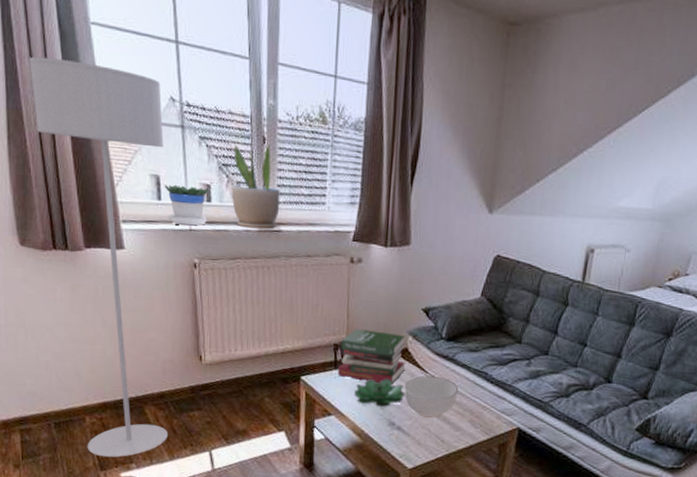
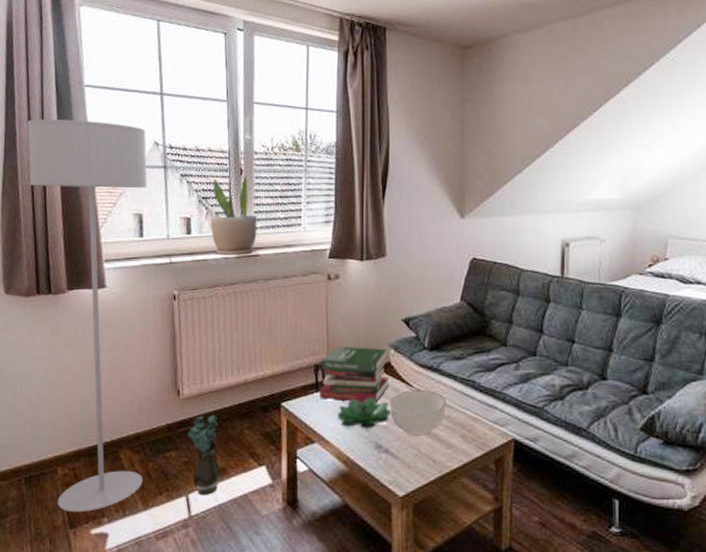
flowerpot: present [164,184,208,227] -> none [147,220,188,260]
vase: none [209,379,242,452] -> present [186,412,221,495]

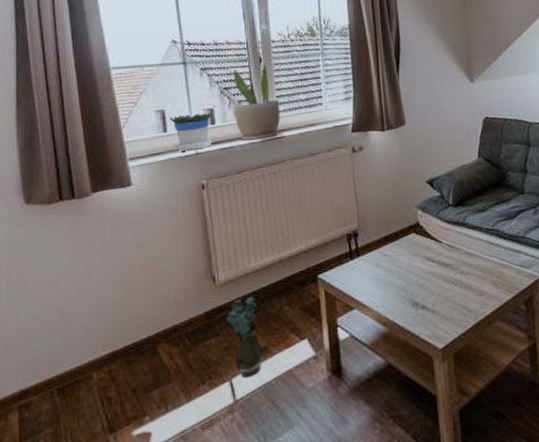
floor lamp: present [27,118,147,512] -> none [40,26,183,417]
flowerpot: none [147,220,188,260] -> present [170,112,212,152]
books: present [320,347,390,402] -> none [353,210,420,267]
succulent plant: present [338,396,391,428] -> none [374,256,424,290]
bowl: present [389,390,447,436] -> none [421,244,475,289]

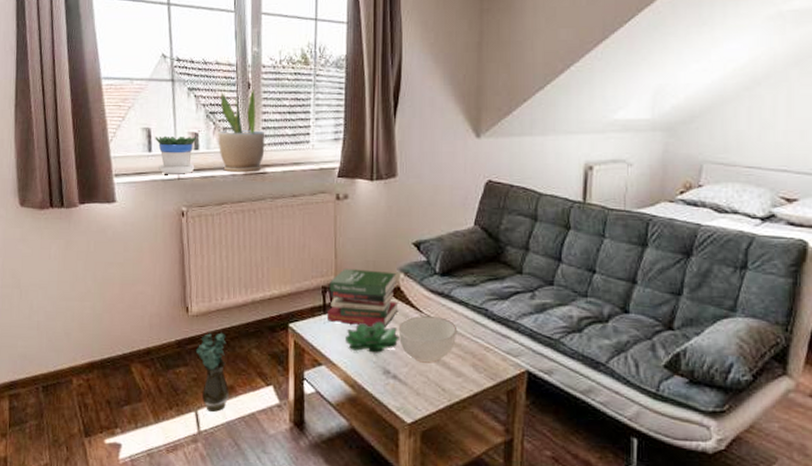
books: none [353,210,420,267] -> present [327,269,399,327]
succulent plant: none [374,256,424,290] -> present [345,320,399,353]
bowl: none [421,244,475,289] -> present [398,316,458,363]

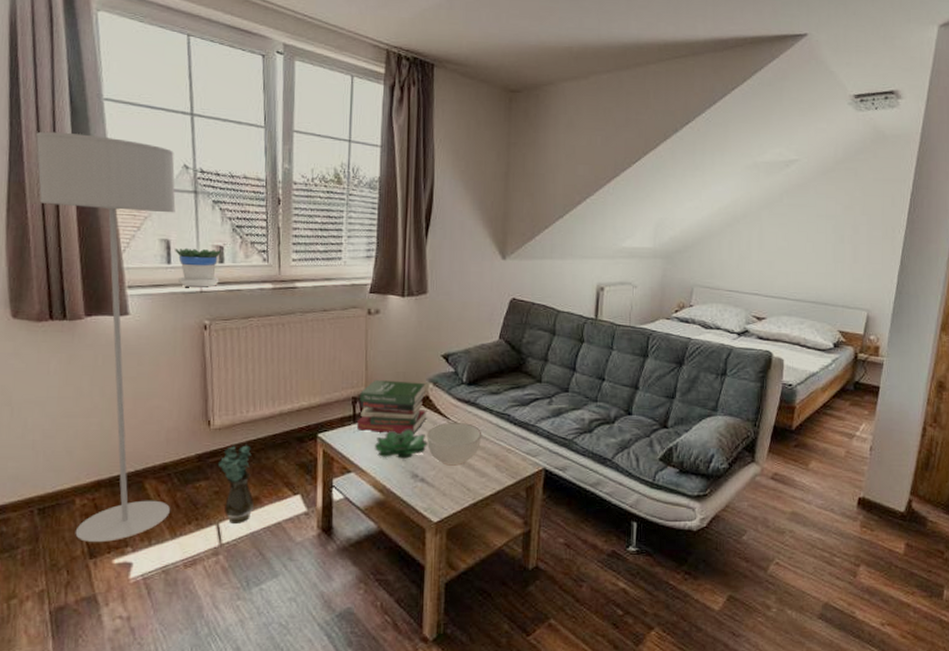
floor lamp: none [38,30,155,422] -> present [36,131,176,542]
potted plant: present [218,89,265,173] -> none [245,204,296,287]

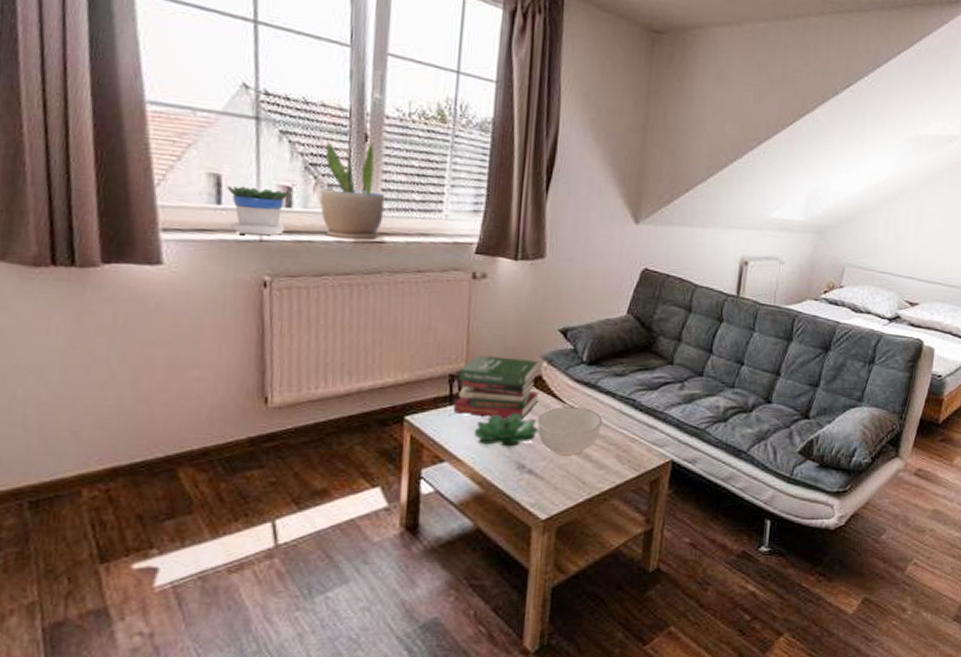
floor lamp: present [36,131,176,542] -> none [37,24,230,542]
vase: present [217,442,254,523] -> none [275,424,321,520]
potted plant: none [245,204,296,287] -> present [320,142,386,241]

